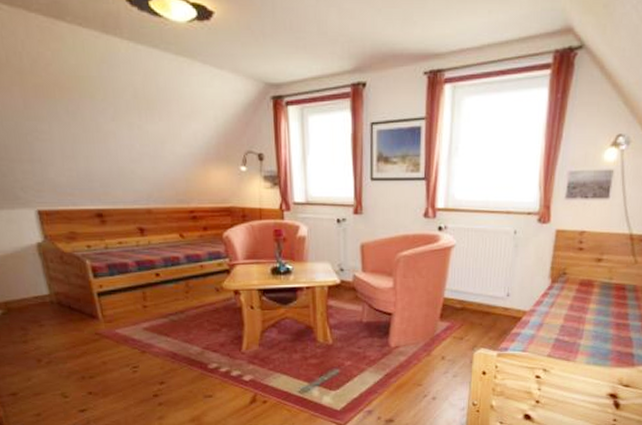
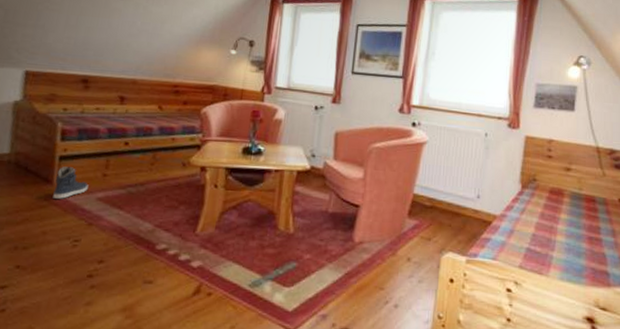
sneaker: none [99,301,132,332] -> present [53,166,89,199]

